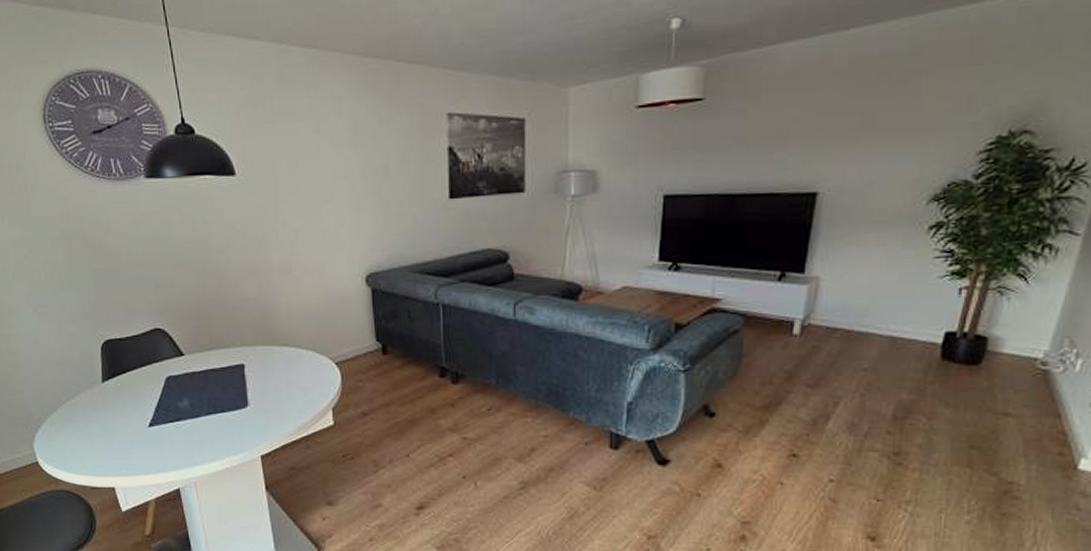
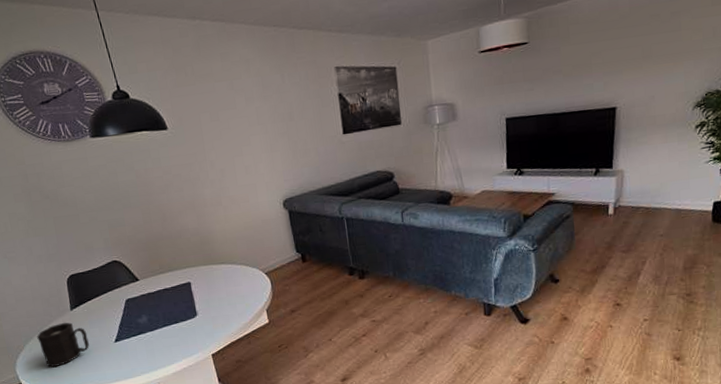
mug: none [61,395,119,448] -> present [37,322,89,368]

